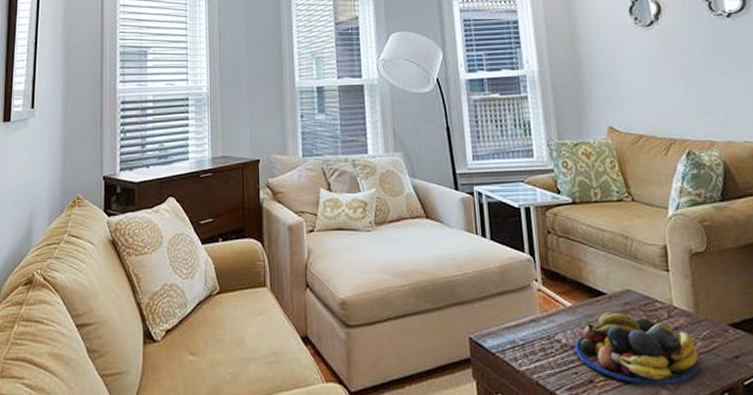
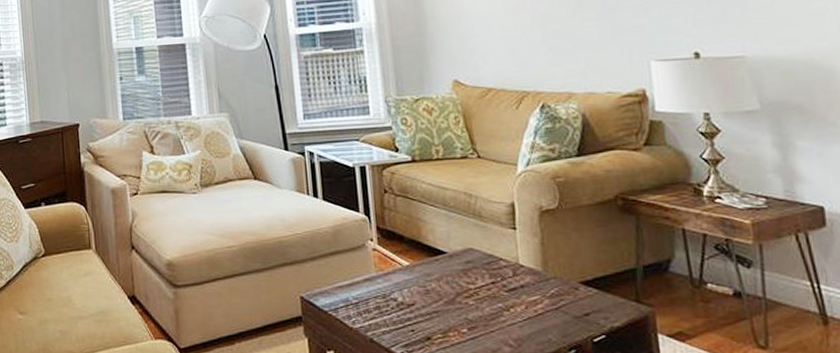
fruit bowl: present [575,312,699,386] -> none [412,271,546,343]

